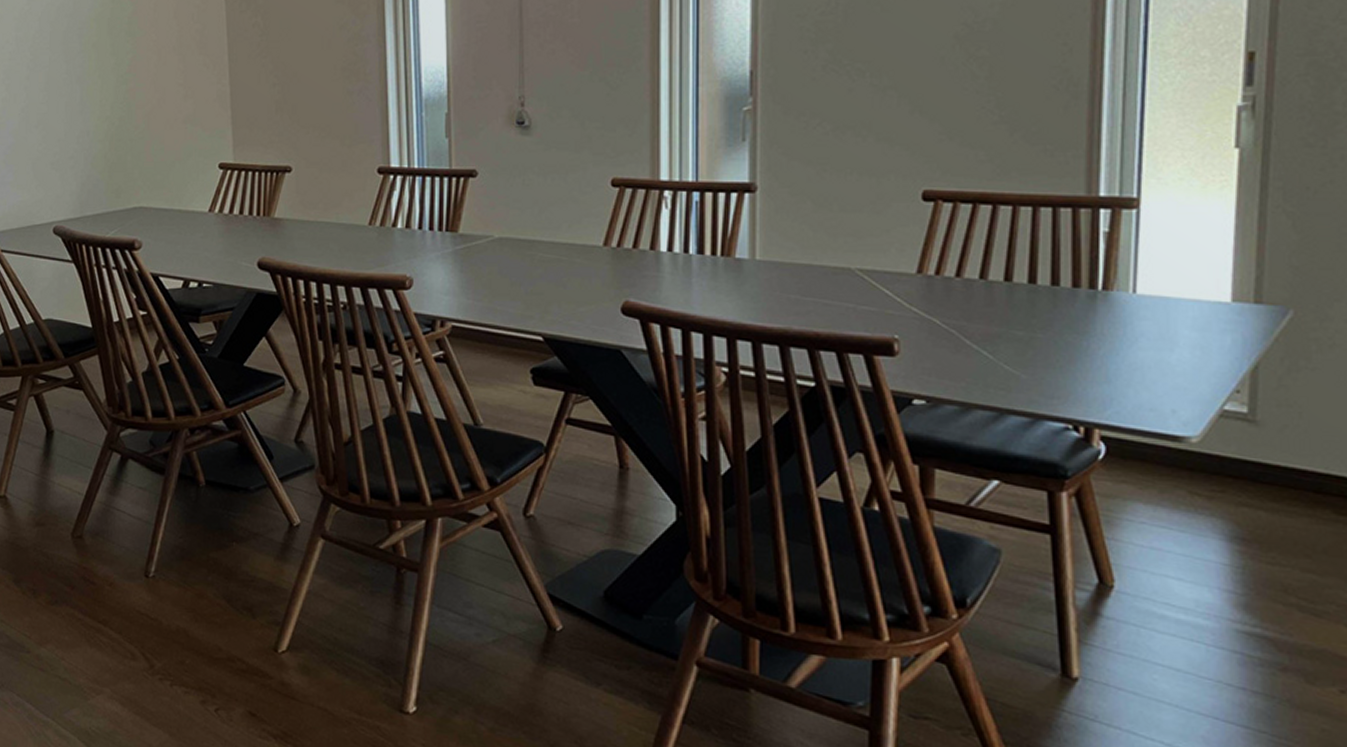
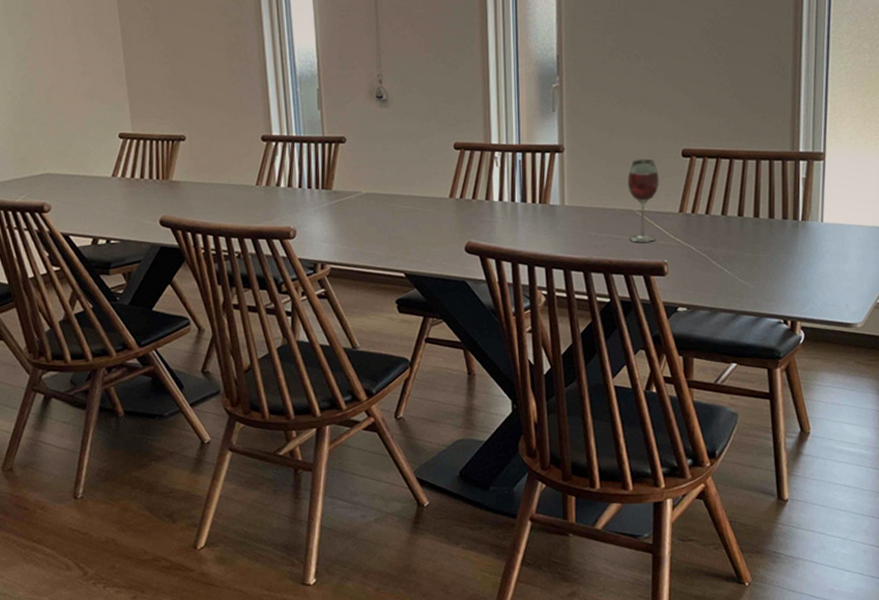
wineglass: none [844,202,889,311] -> present [627,159,659,242]

